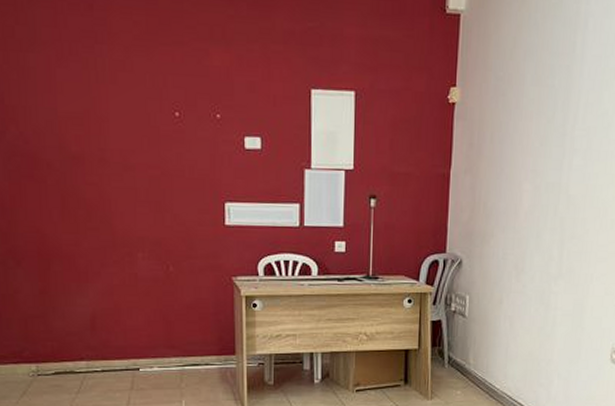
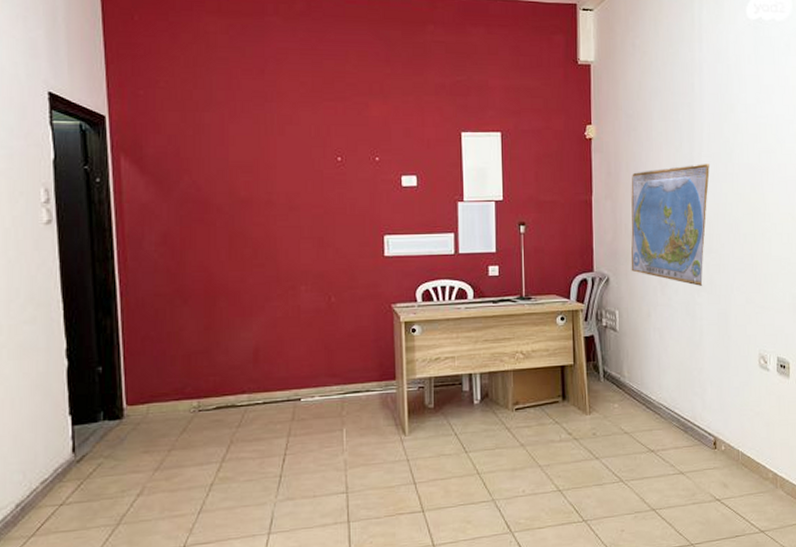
world map: none [486,138,583,274] -> present [630,164,710,286]

